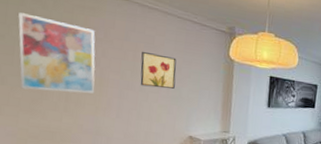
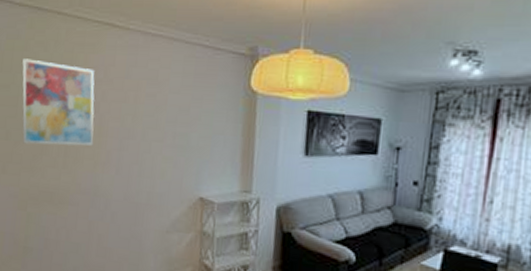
wall art: present [140,51,177,89] -> none [142,90,184,136]

